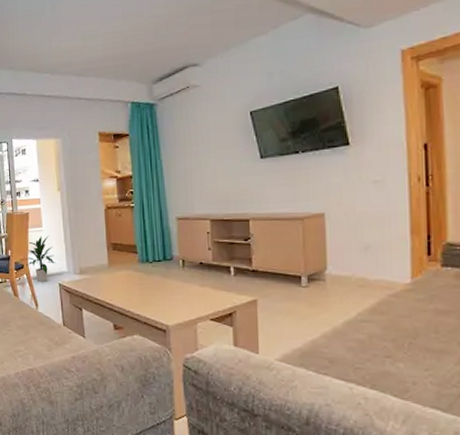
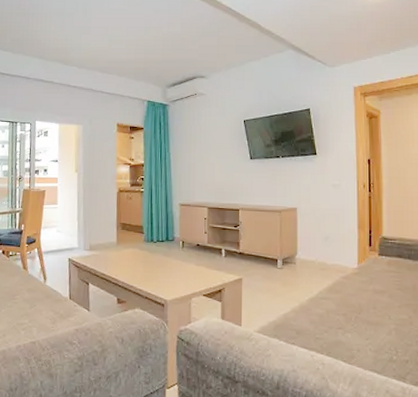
indoor plant: present [26,236,56,283] -> none [39,213,68,257]

